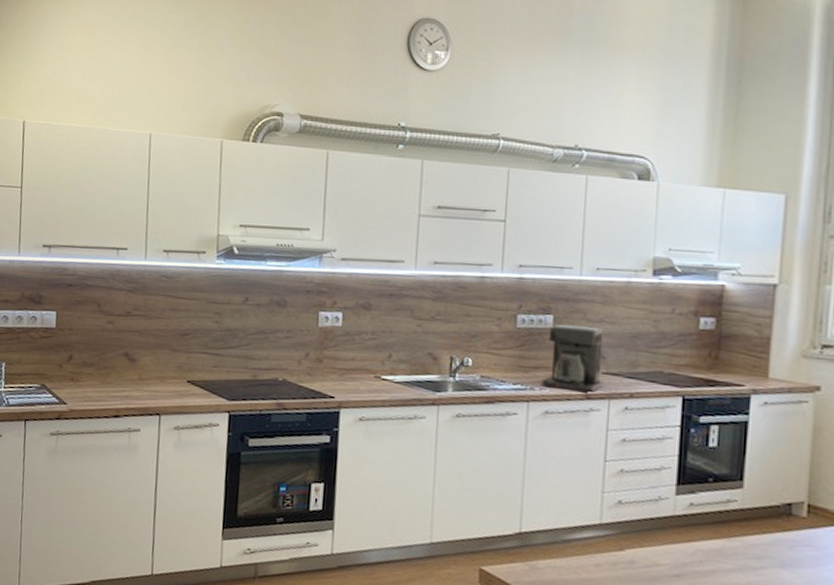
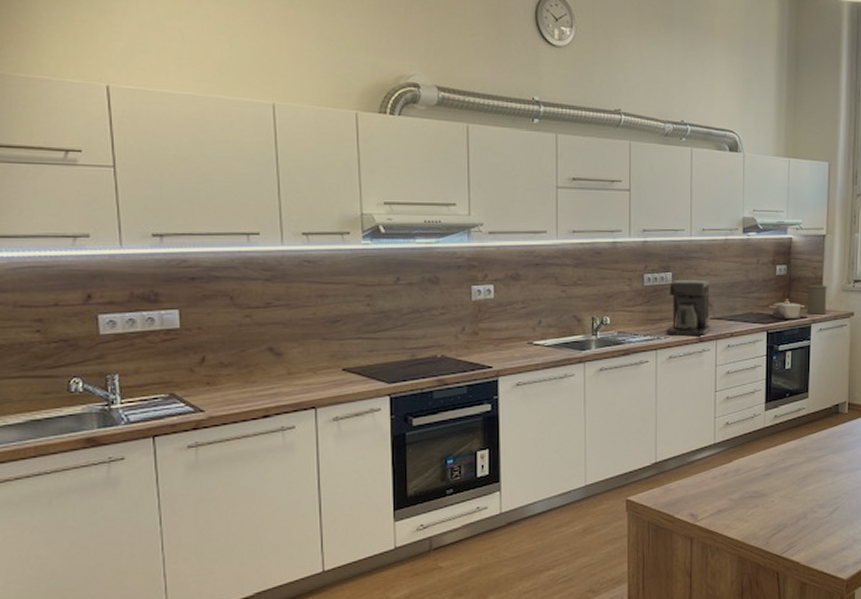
cooking pot: none [686,359,742,387] -> present [768,299,805,320]
canister: none [744,345,778,385] -> present [806,285,827,315]

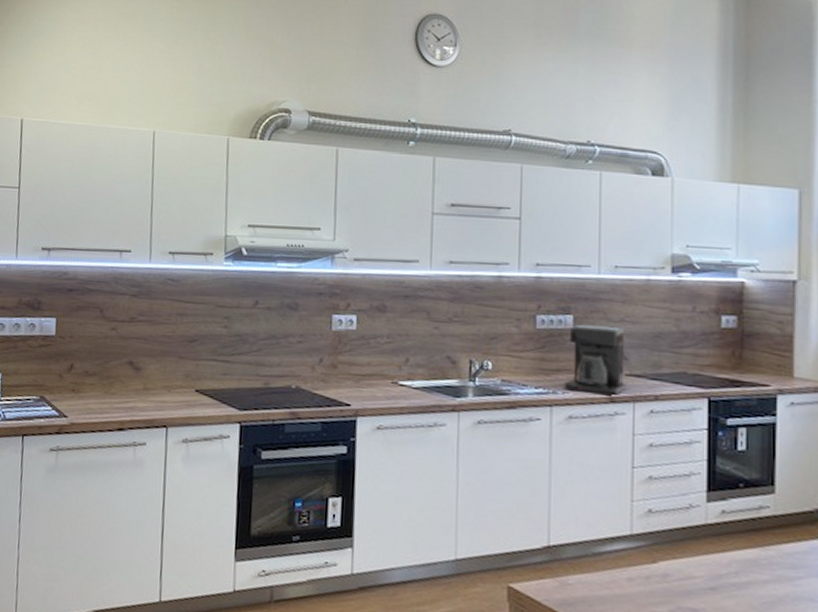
cooking pot: present [768,299,805,320] -> none [710,359,767,387]
canister: present [806,285,827,315] -> none [769,343,802,384]

